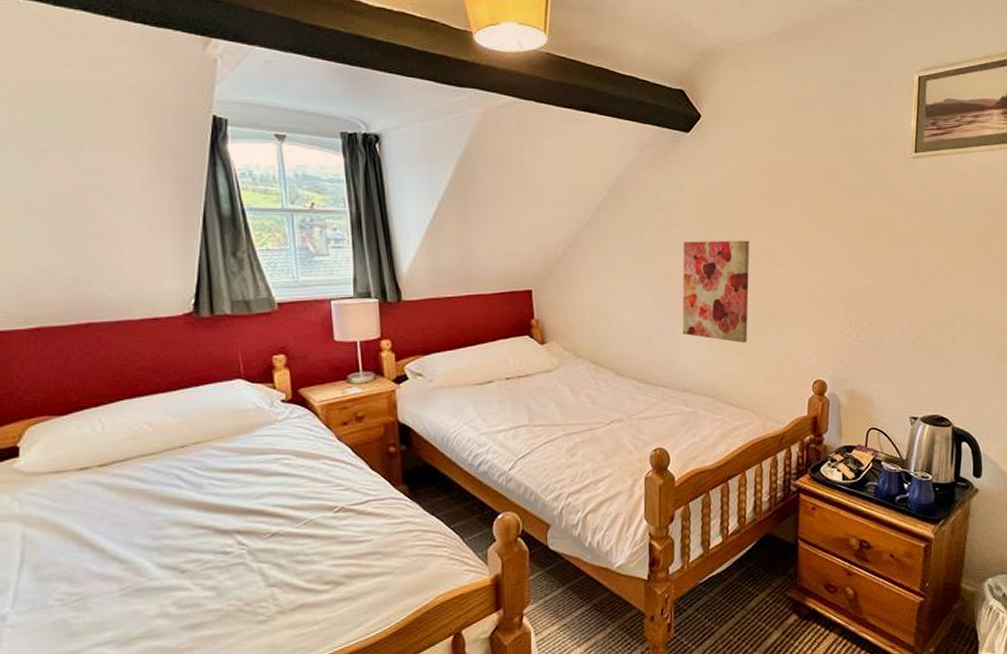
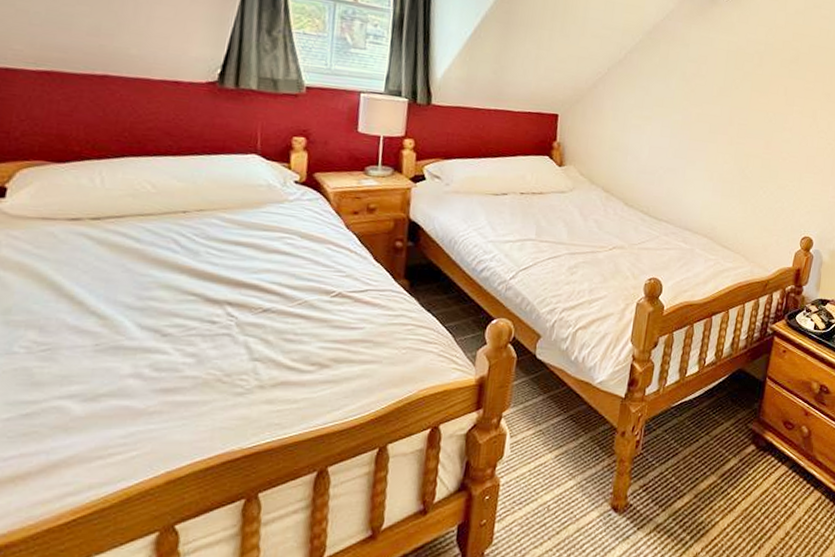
wall art: present [682,240,750,343] -> none [692,93,765,193]

